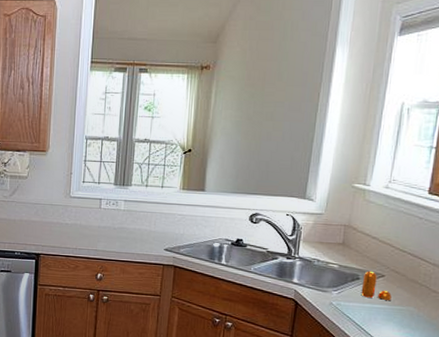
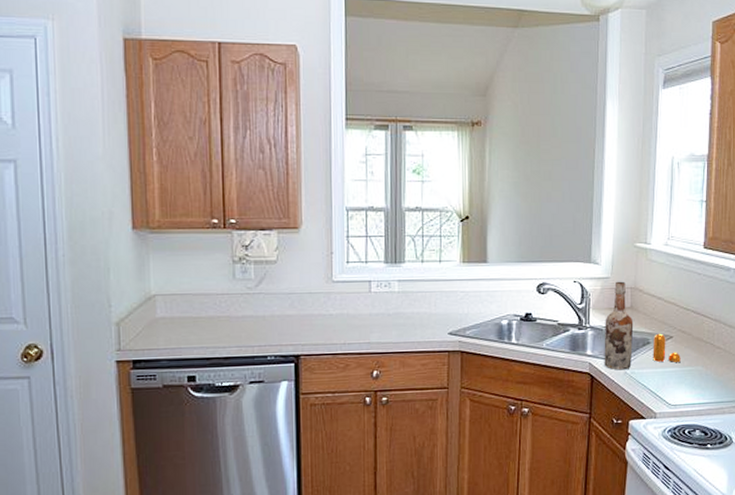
wine bottle: none [310,218,344,301] -> present [604,281,634,370]

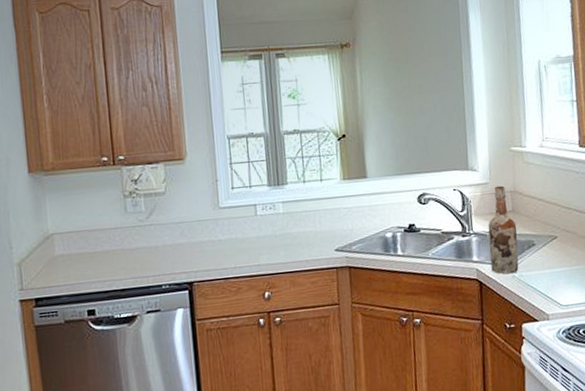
pepper shaker: present [652,333,681,362] -> none [538,234,568,263]

